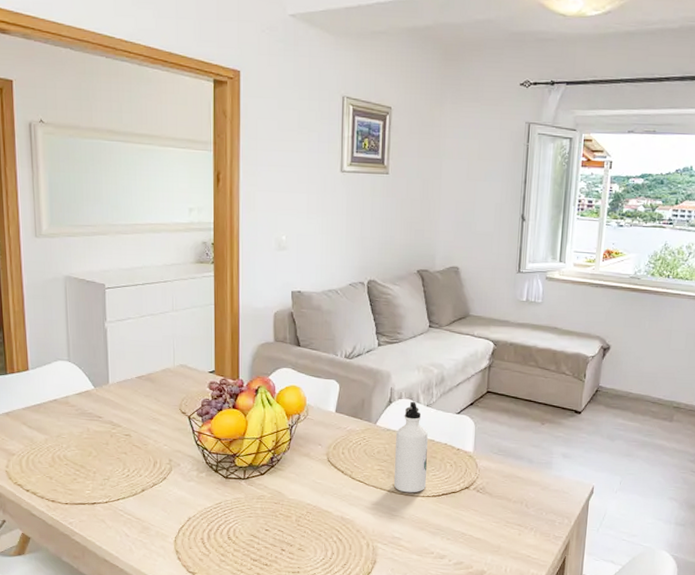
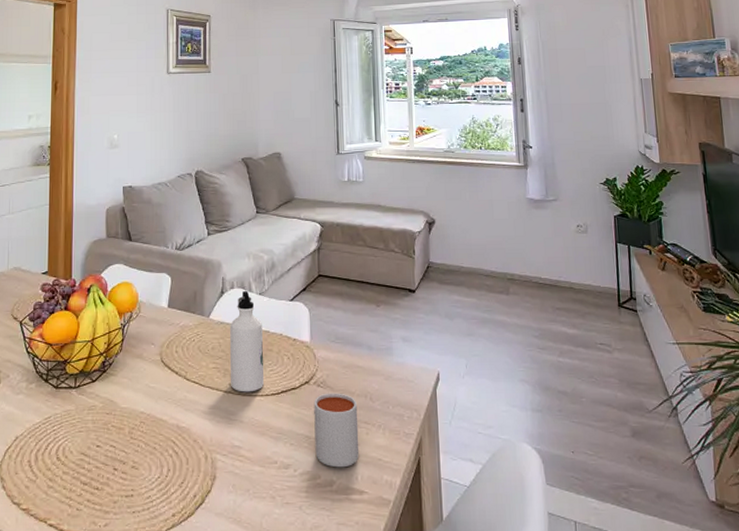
mug: none [469,498,513,561] -> present [314,393,360,468]

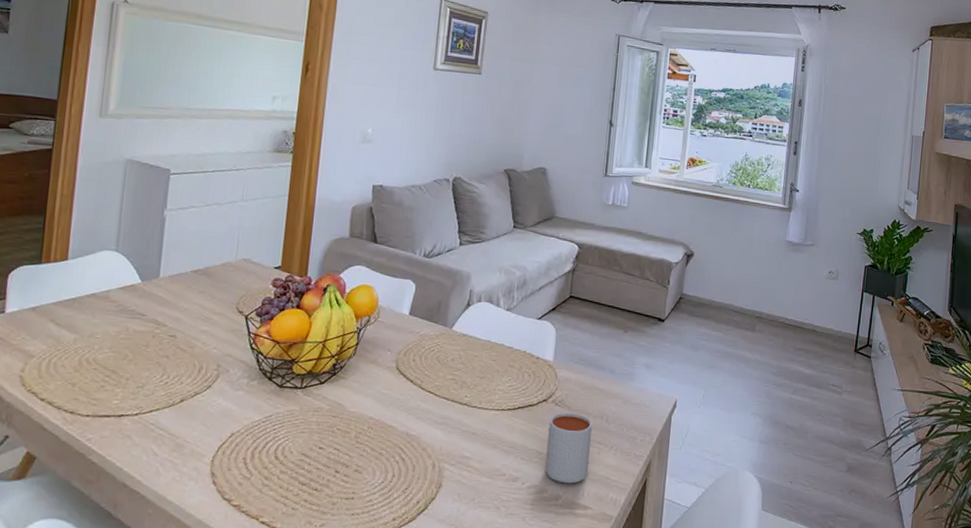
water bottle: present [230,291,265,392] -> none [467,305,507,406]

